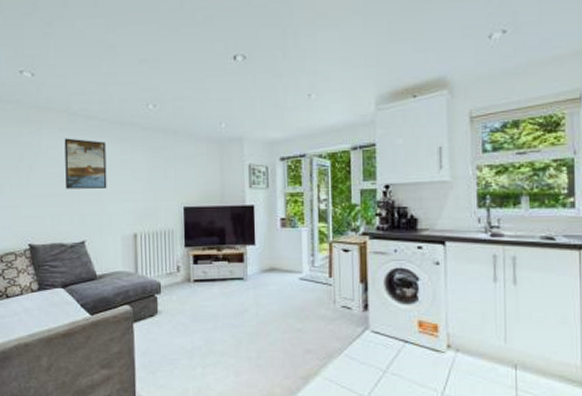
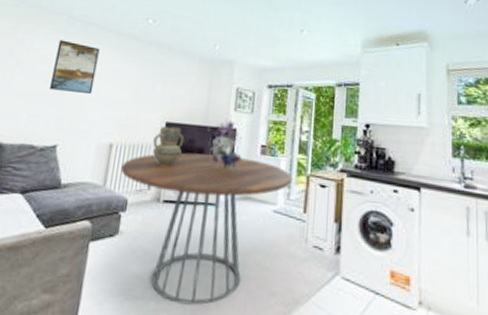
dining table: none [149,233,315,367] -> present [121,152,292,306]
ceramic jug: none [175,210,204,248] -> present [153,126,185,166]
bouquet: none [226,194,263,244] -> present [207,116,243,169]

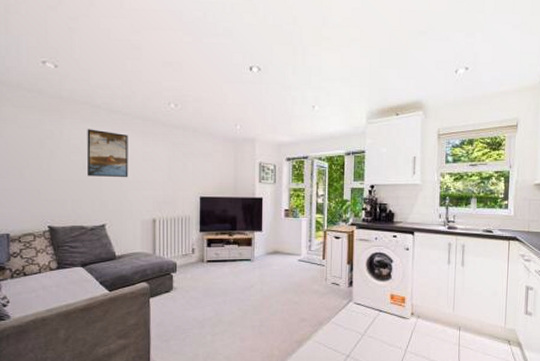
dining table: present [121,152,292,306] -> none [166,221,312,334]
ceramic jug: present [153,126,185,166] -> none [191,200,218,233]
bouquet: present [207,116,243,169] -> none [238,187,269,231]

